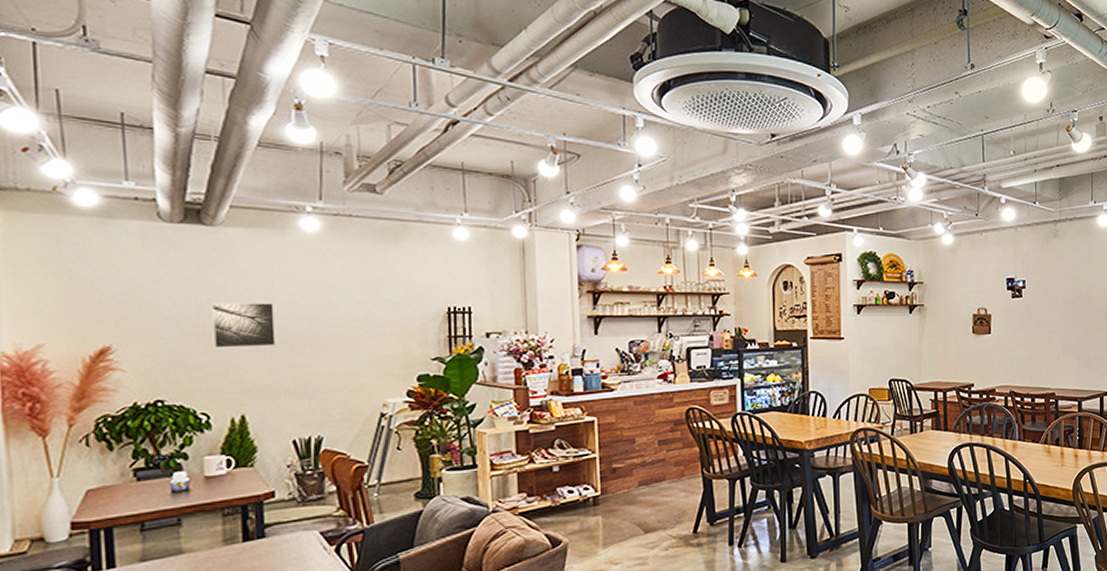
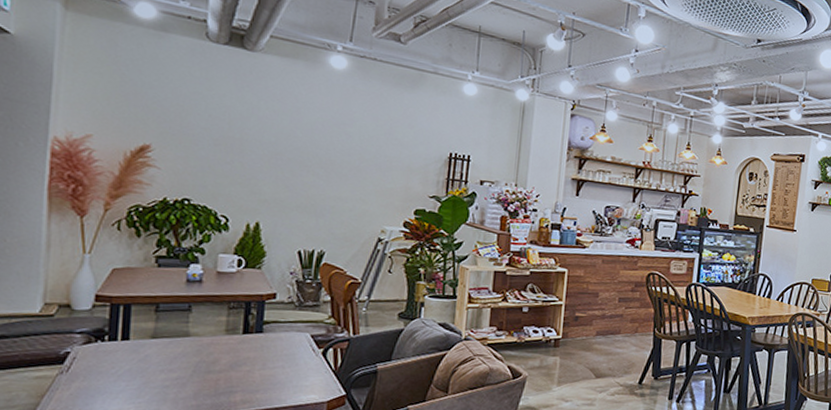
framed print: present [211,302,276,348] -> none [240,120,298,166]

